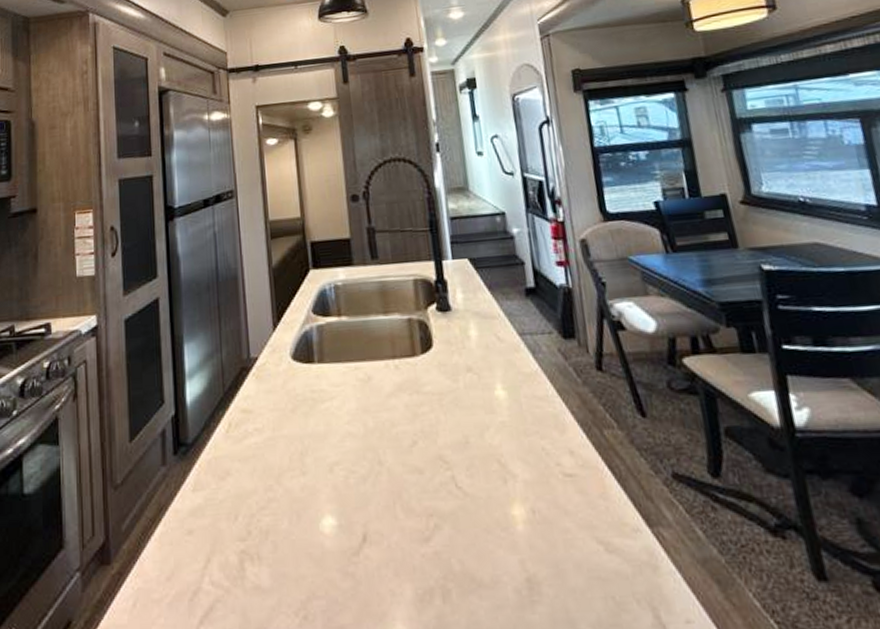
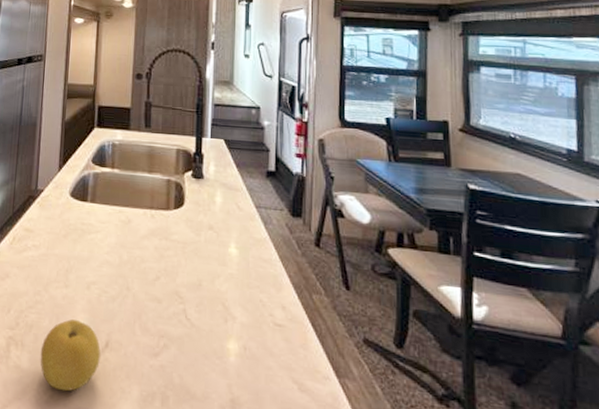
fruit: none [283,514,359,608] -> present [40,319,100,392]

